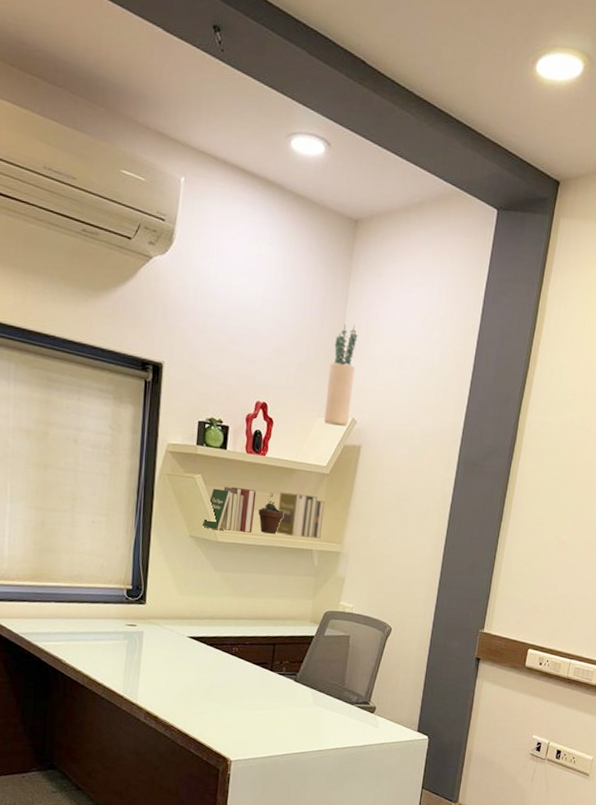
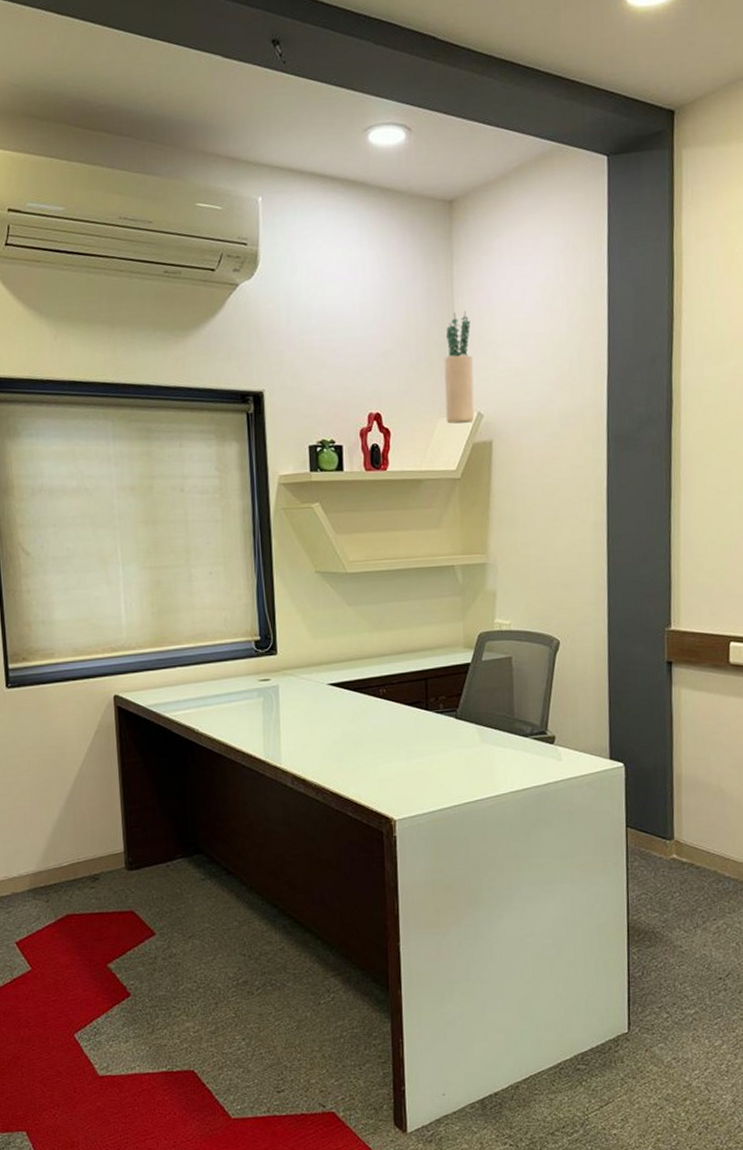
books: present [202,486,257,534] -> none [327,509,384,561]
succulent plant: present [258,492,283,535] -> none [387,509,415,556]
books: present [276,492,325,539] -> none [408,505,462,555]

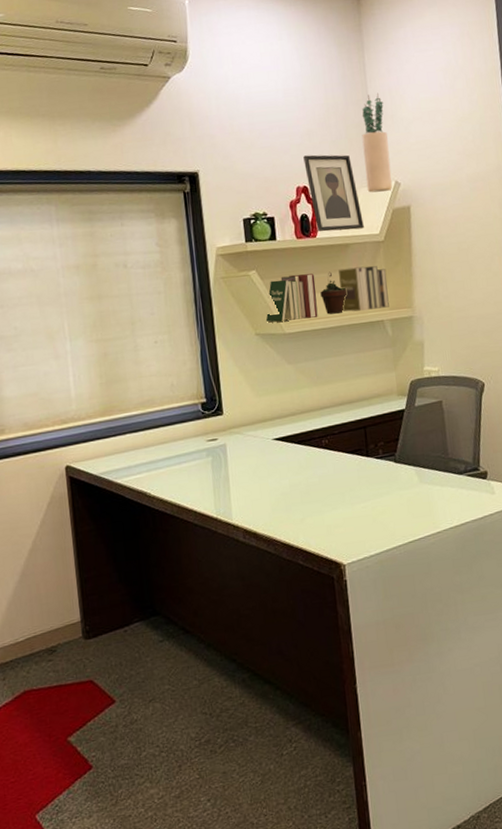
books: none [327,509,384,561] -> present [265,273,318,323]
picture frame: none [378,378,440,465] -> present [303,154,364,232]
succulent plant: none [387,509,415,556] -> present [320,271,346,315]
books: none [408,505,462,555] -> present [338,265,389,312]

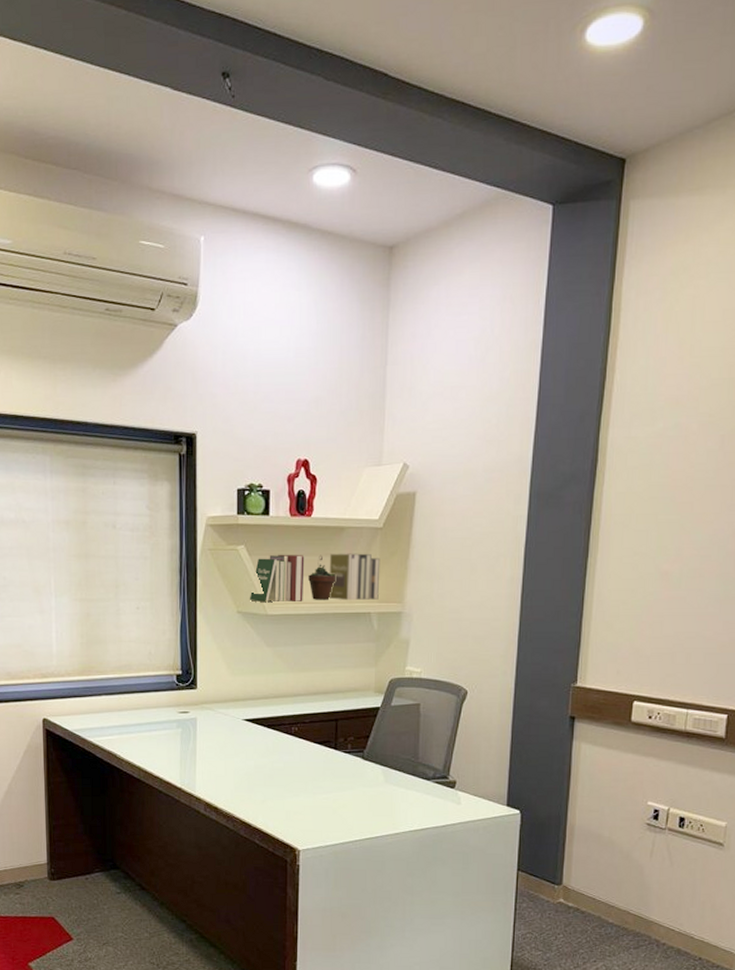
picture frame: present [303,154,364,232] -> none [308,425,363,513]
vase: present [362,92,392,193] -> none [372,360,403,473]

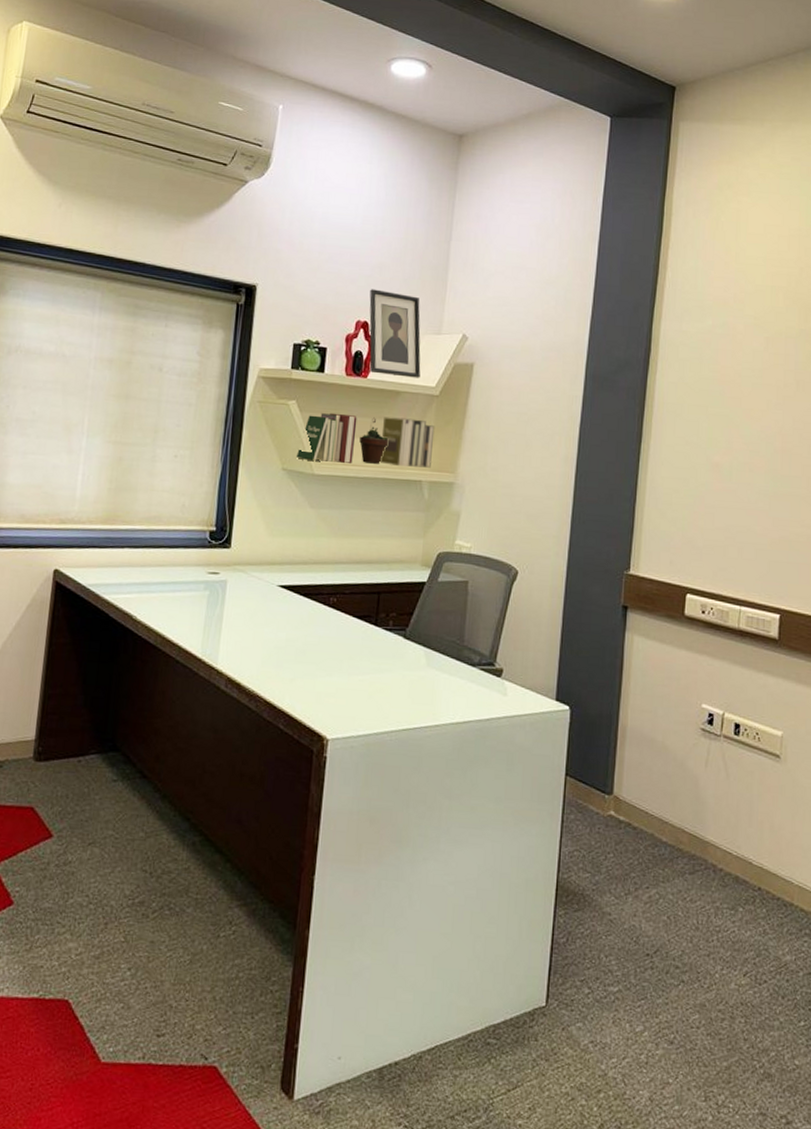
picture frame: none [308,425,363,513] -> present [369,289,421,378]

